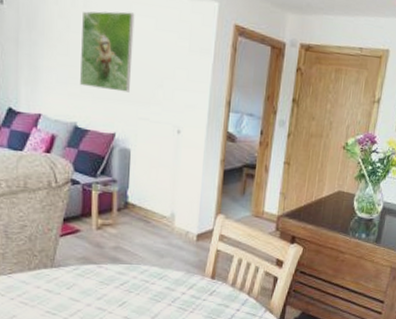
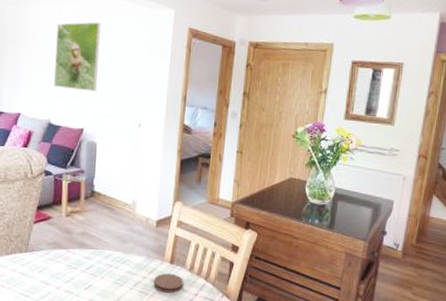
coaster: none [193,289,226,309] -> present [153,273,184,293]

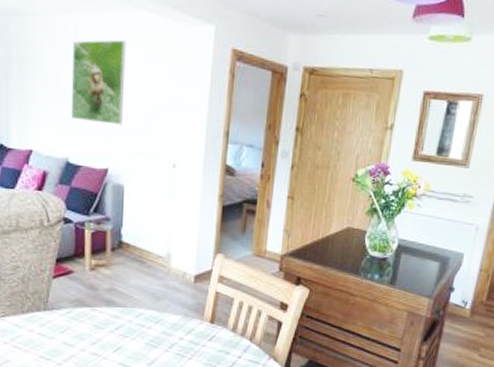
coaster: present [153,273,184,293] -> none [191,334,226,355]

